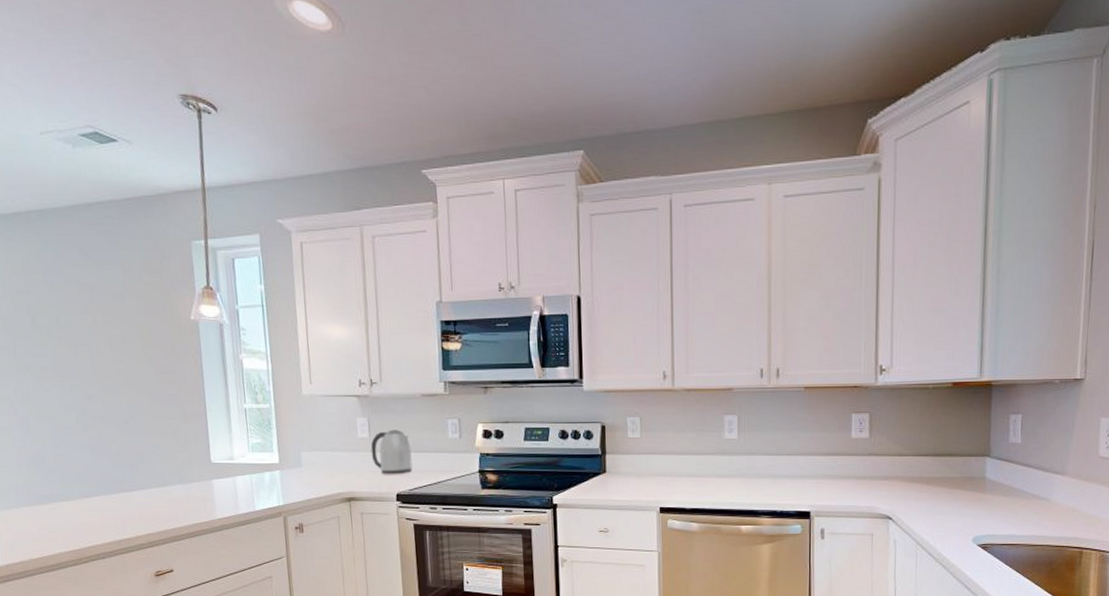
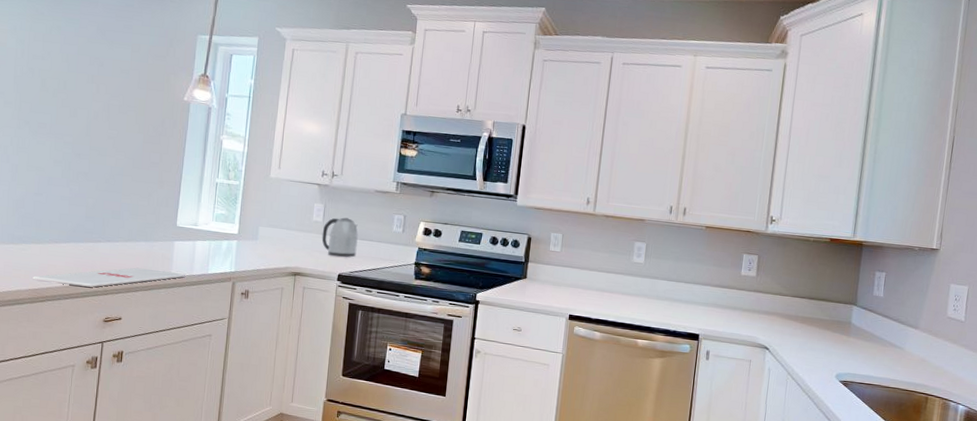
magazine: none [70,513,232,542] -> present [32,267,185,288]

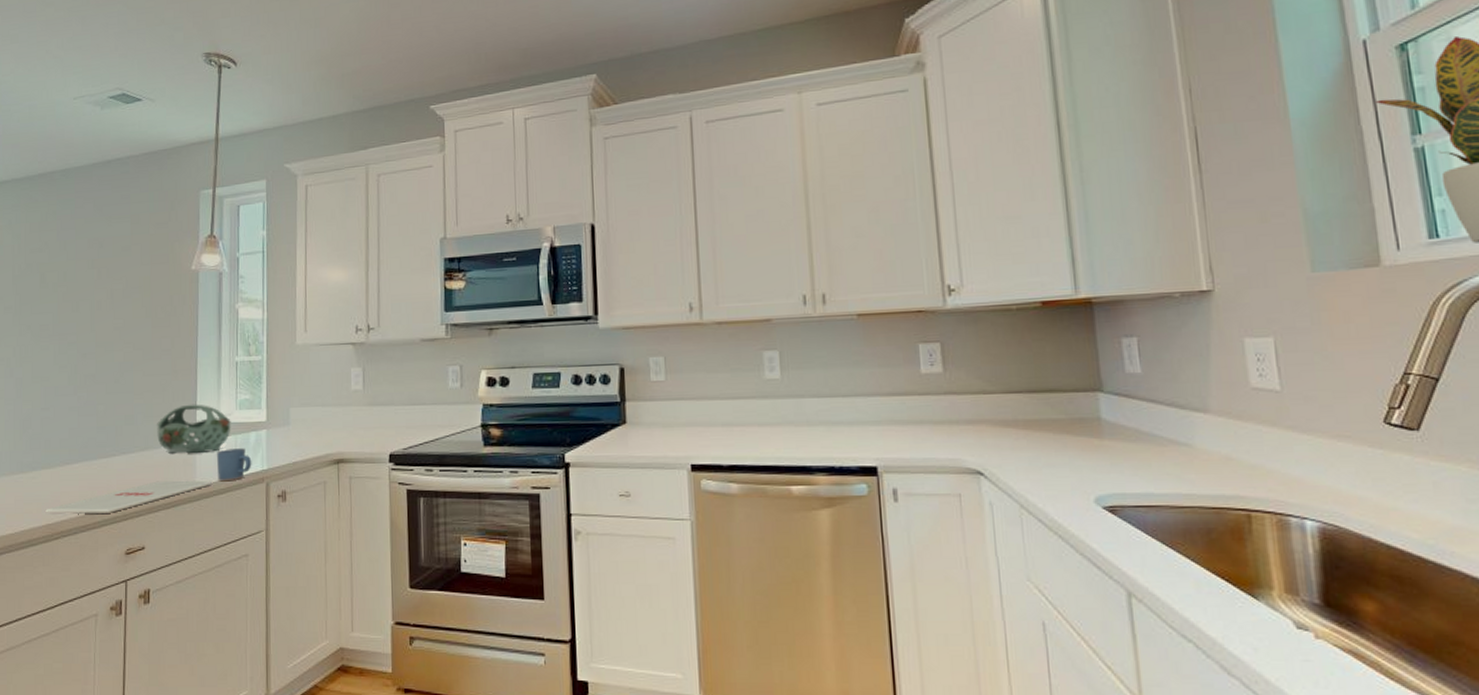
decorative basket: none [140,210,207,251] -> present [157,404,231,453]
mug: none [191,250,222,277] -> present [216,448,252,482]
kettle: present [321,217,358,258] -> none [364,380,408,432]

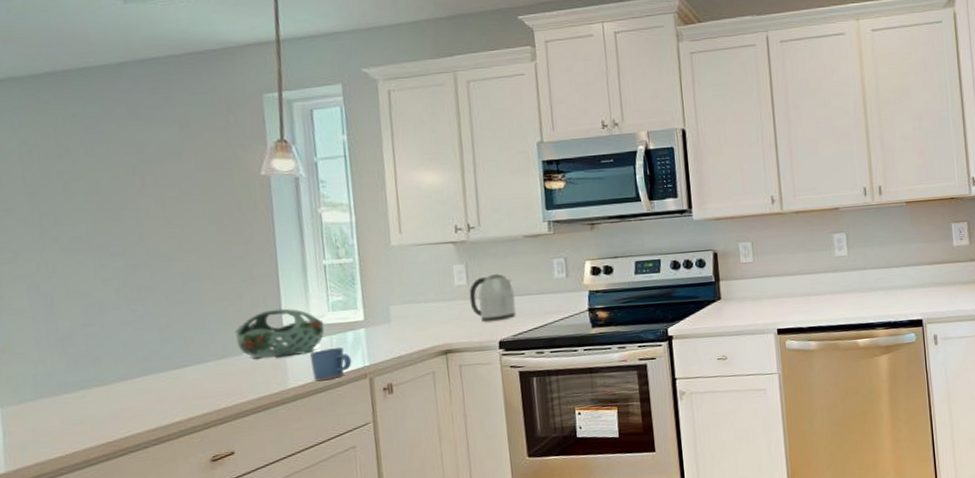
magazine: present [45,480,212,514] -> none [103,381,307,431]
kettle: none [364,380,408,432] -> present [469,274,516,323]

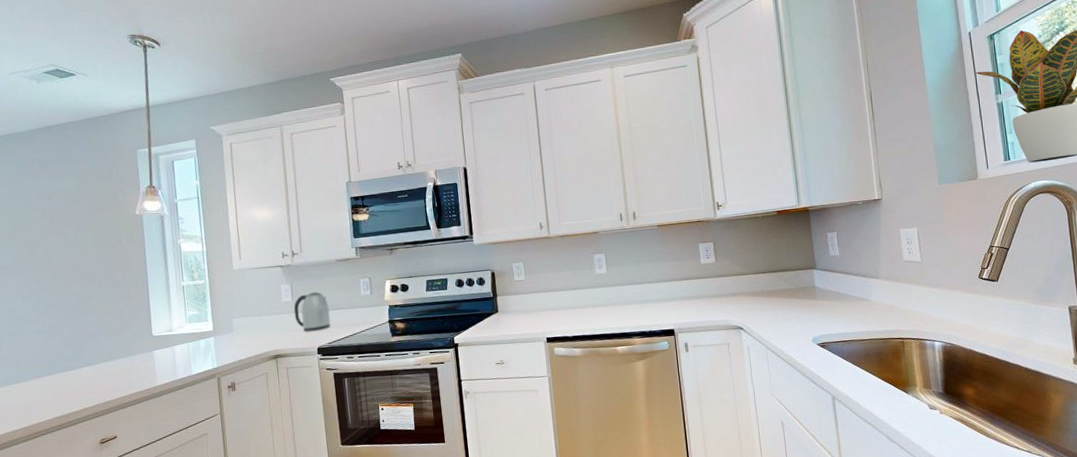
decorative basket: present [235,308,325,359] -> none [117,321,184,362]
mug: present [309,347,352,382] -> none [172,353,204,380]

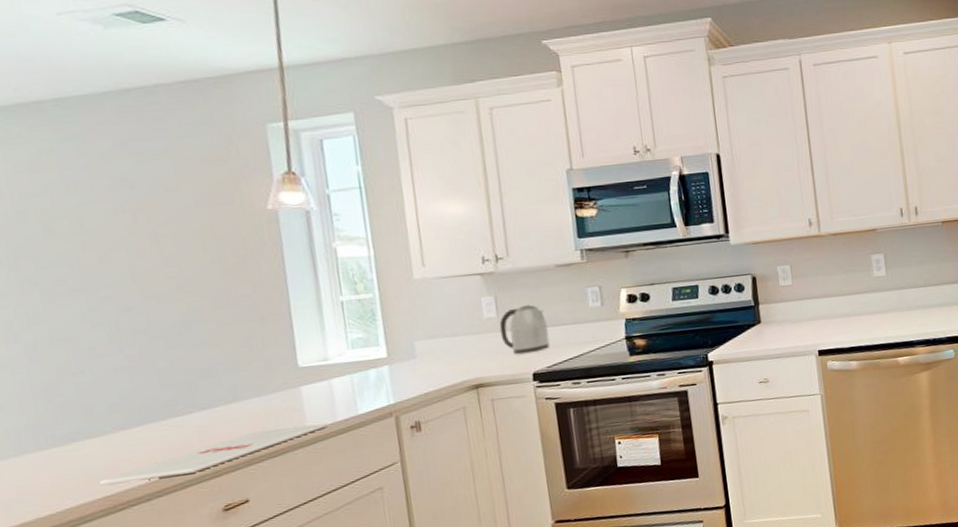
magazine: none [23,380,171,418] -> present [99,423,327,485]

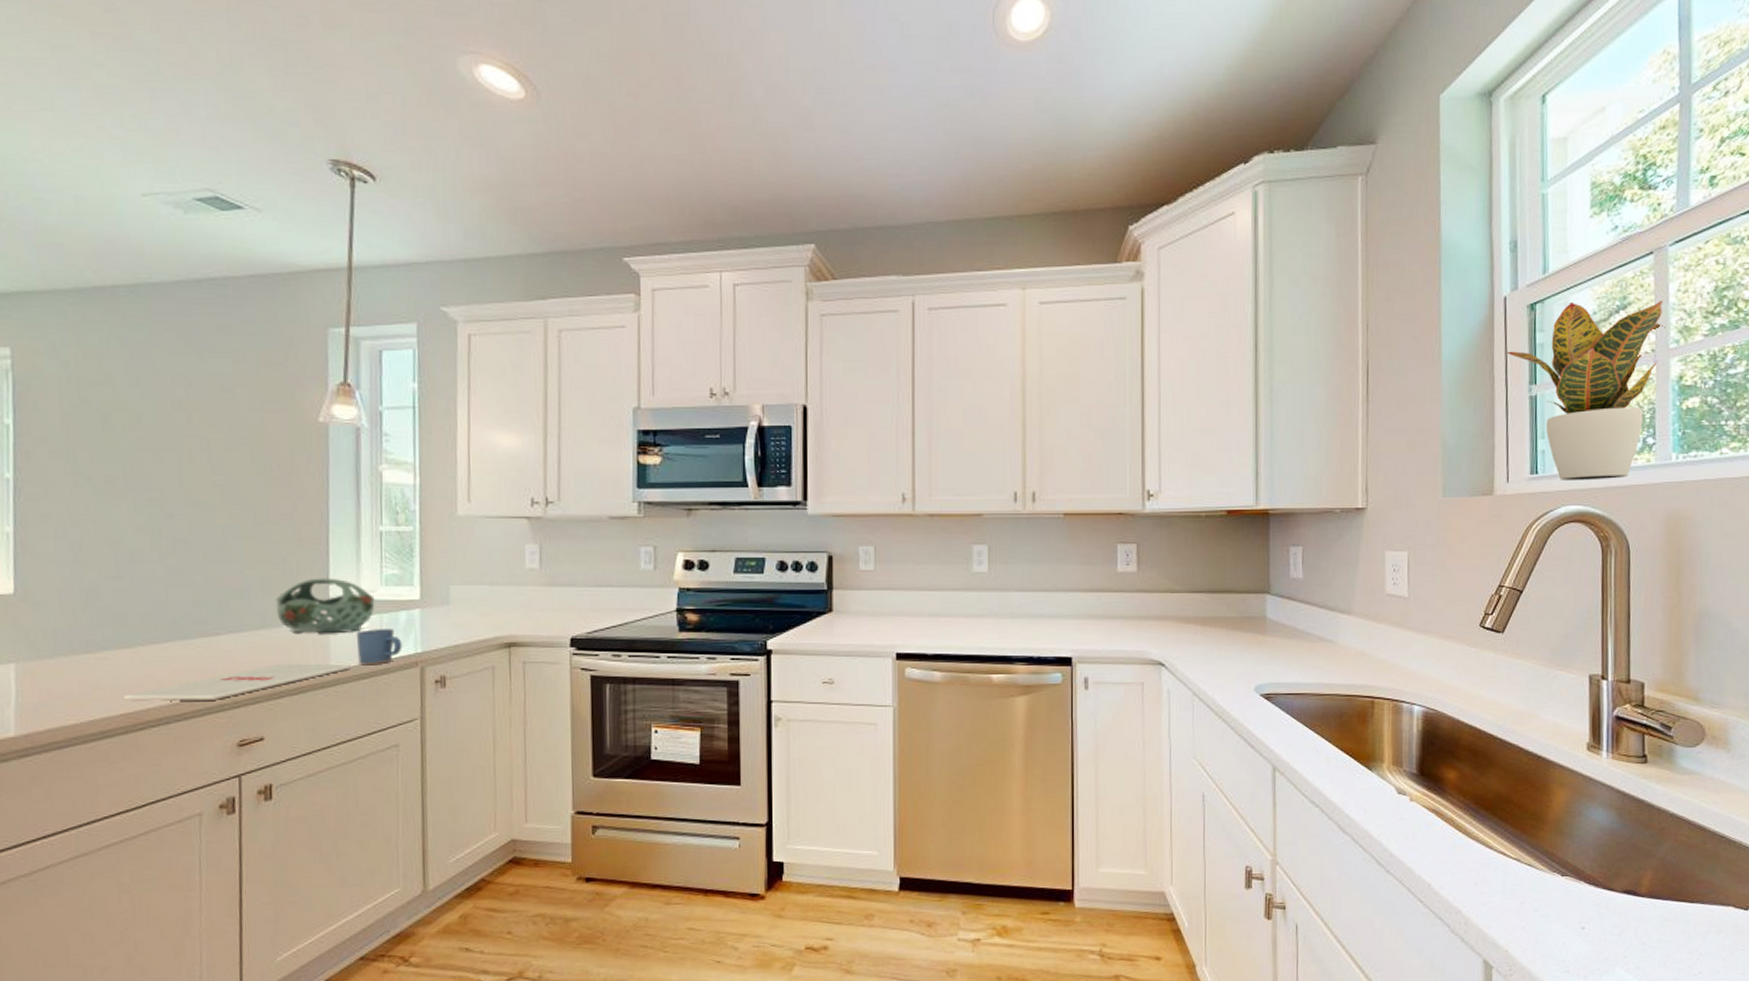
decorative basket: none [245,348,345,402] -> present [276,578,375,633]
mug: none [328,386,376,423] -> present [356,629,403,666]
kettle: present [499,305,550,355] -> none [541,559,593,615]

